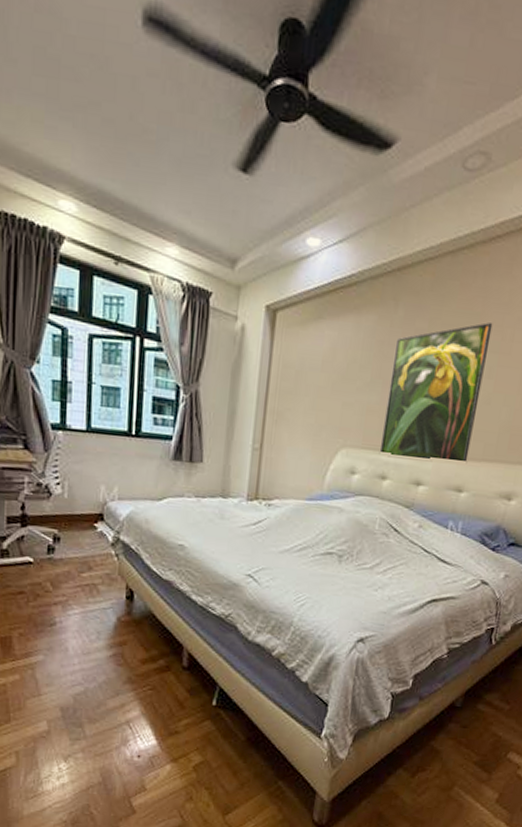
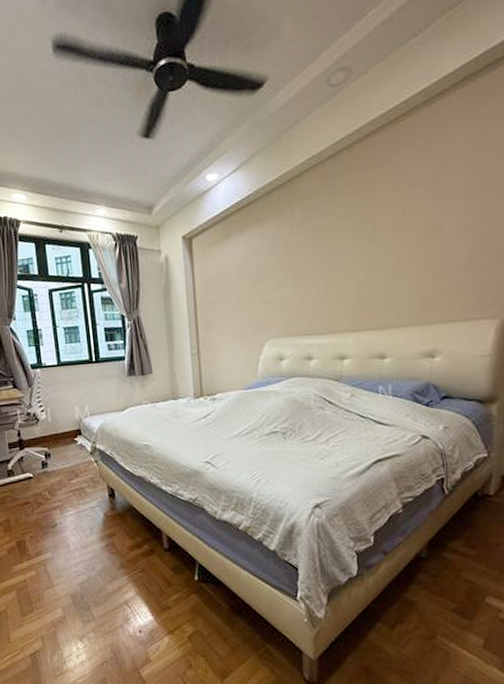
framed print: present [379,322,493,464] -> none [298,206,385,340]

